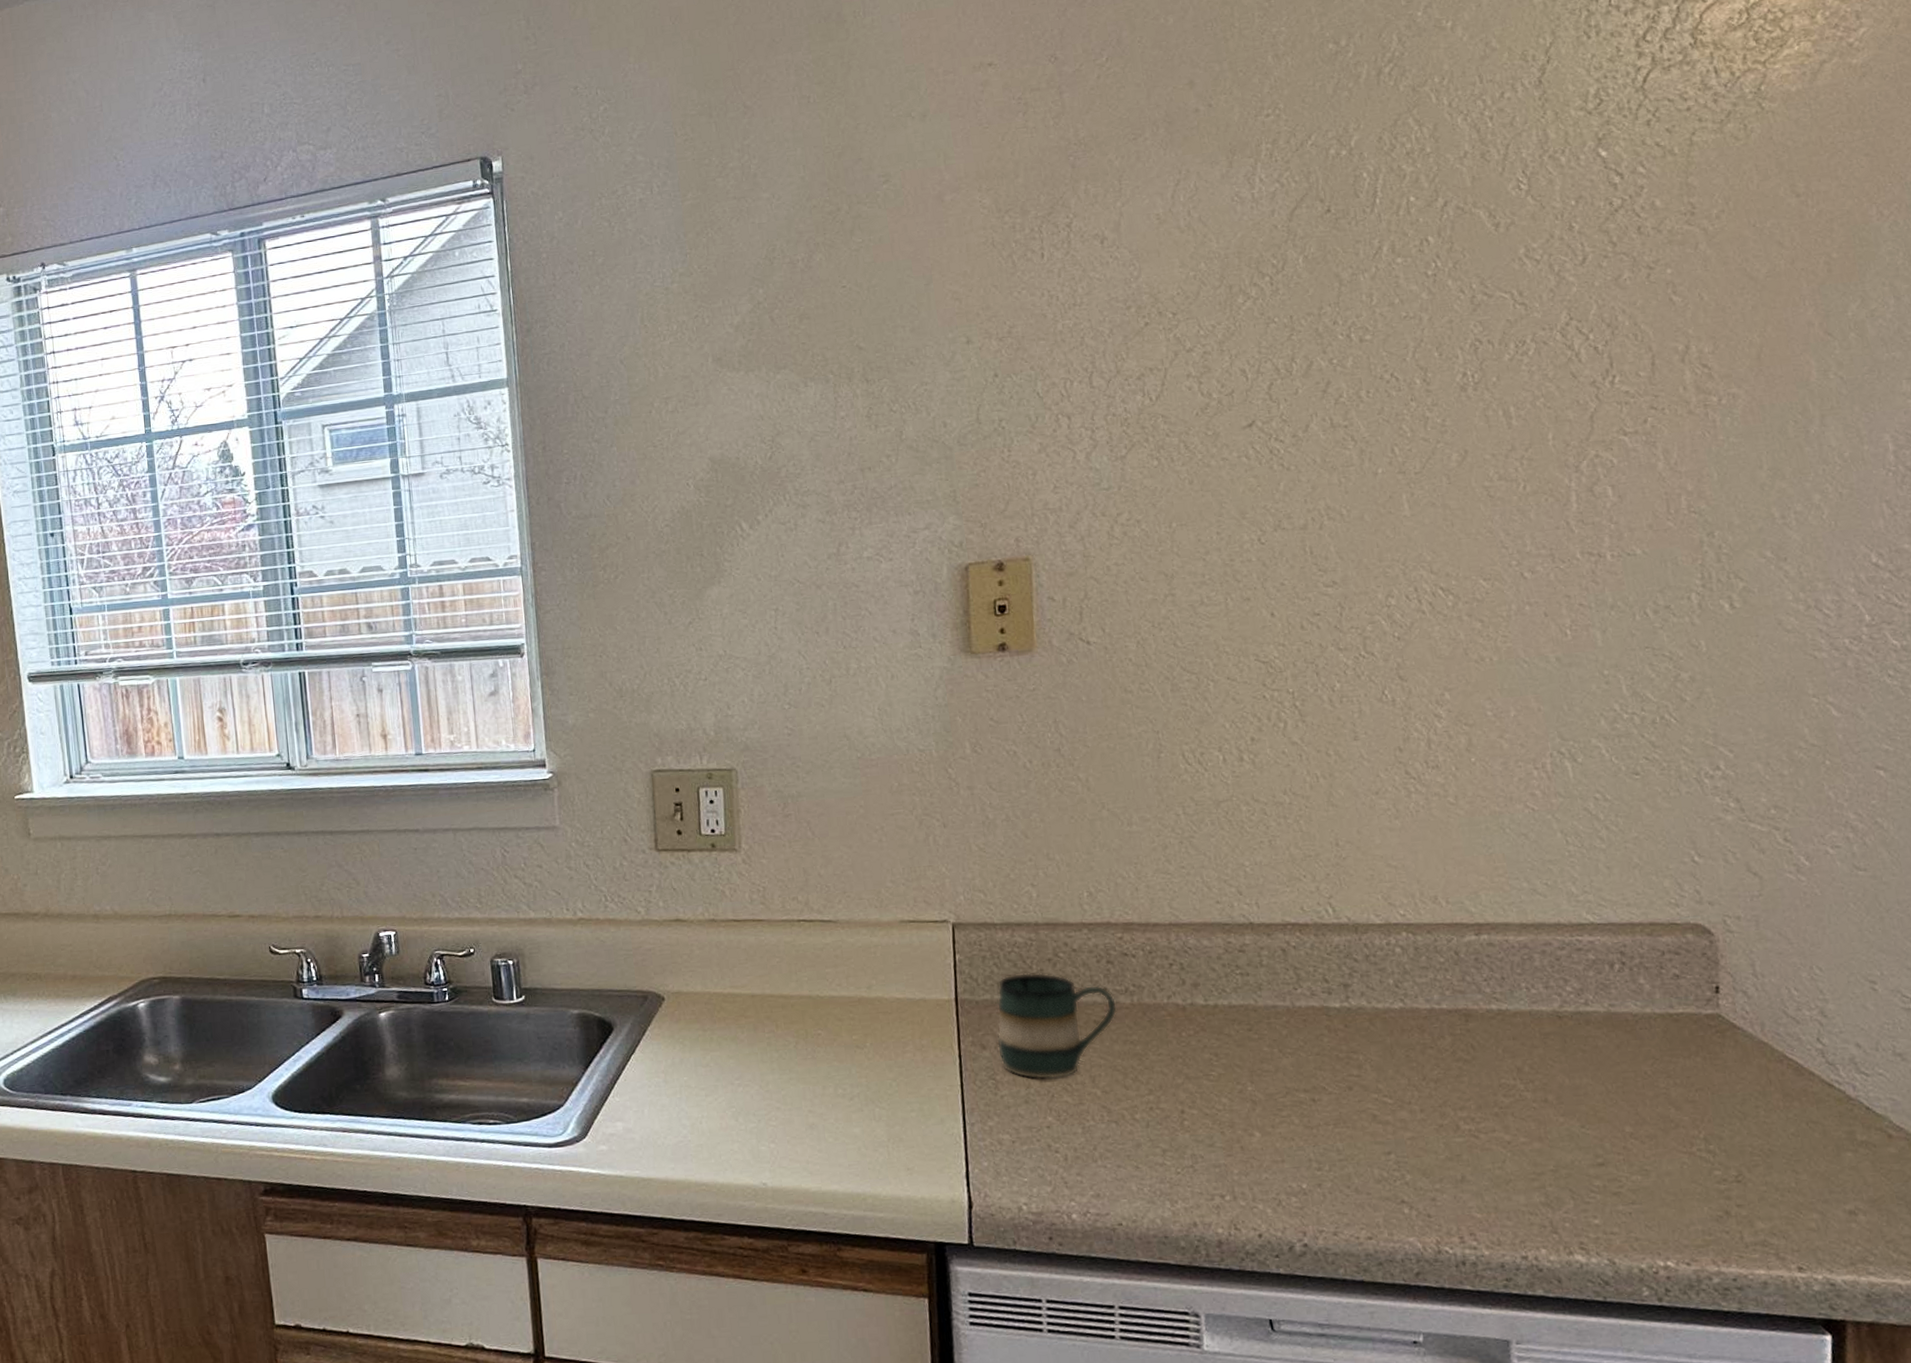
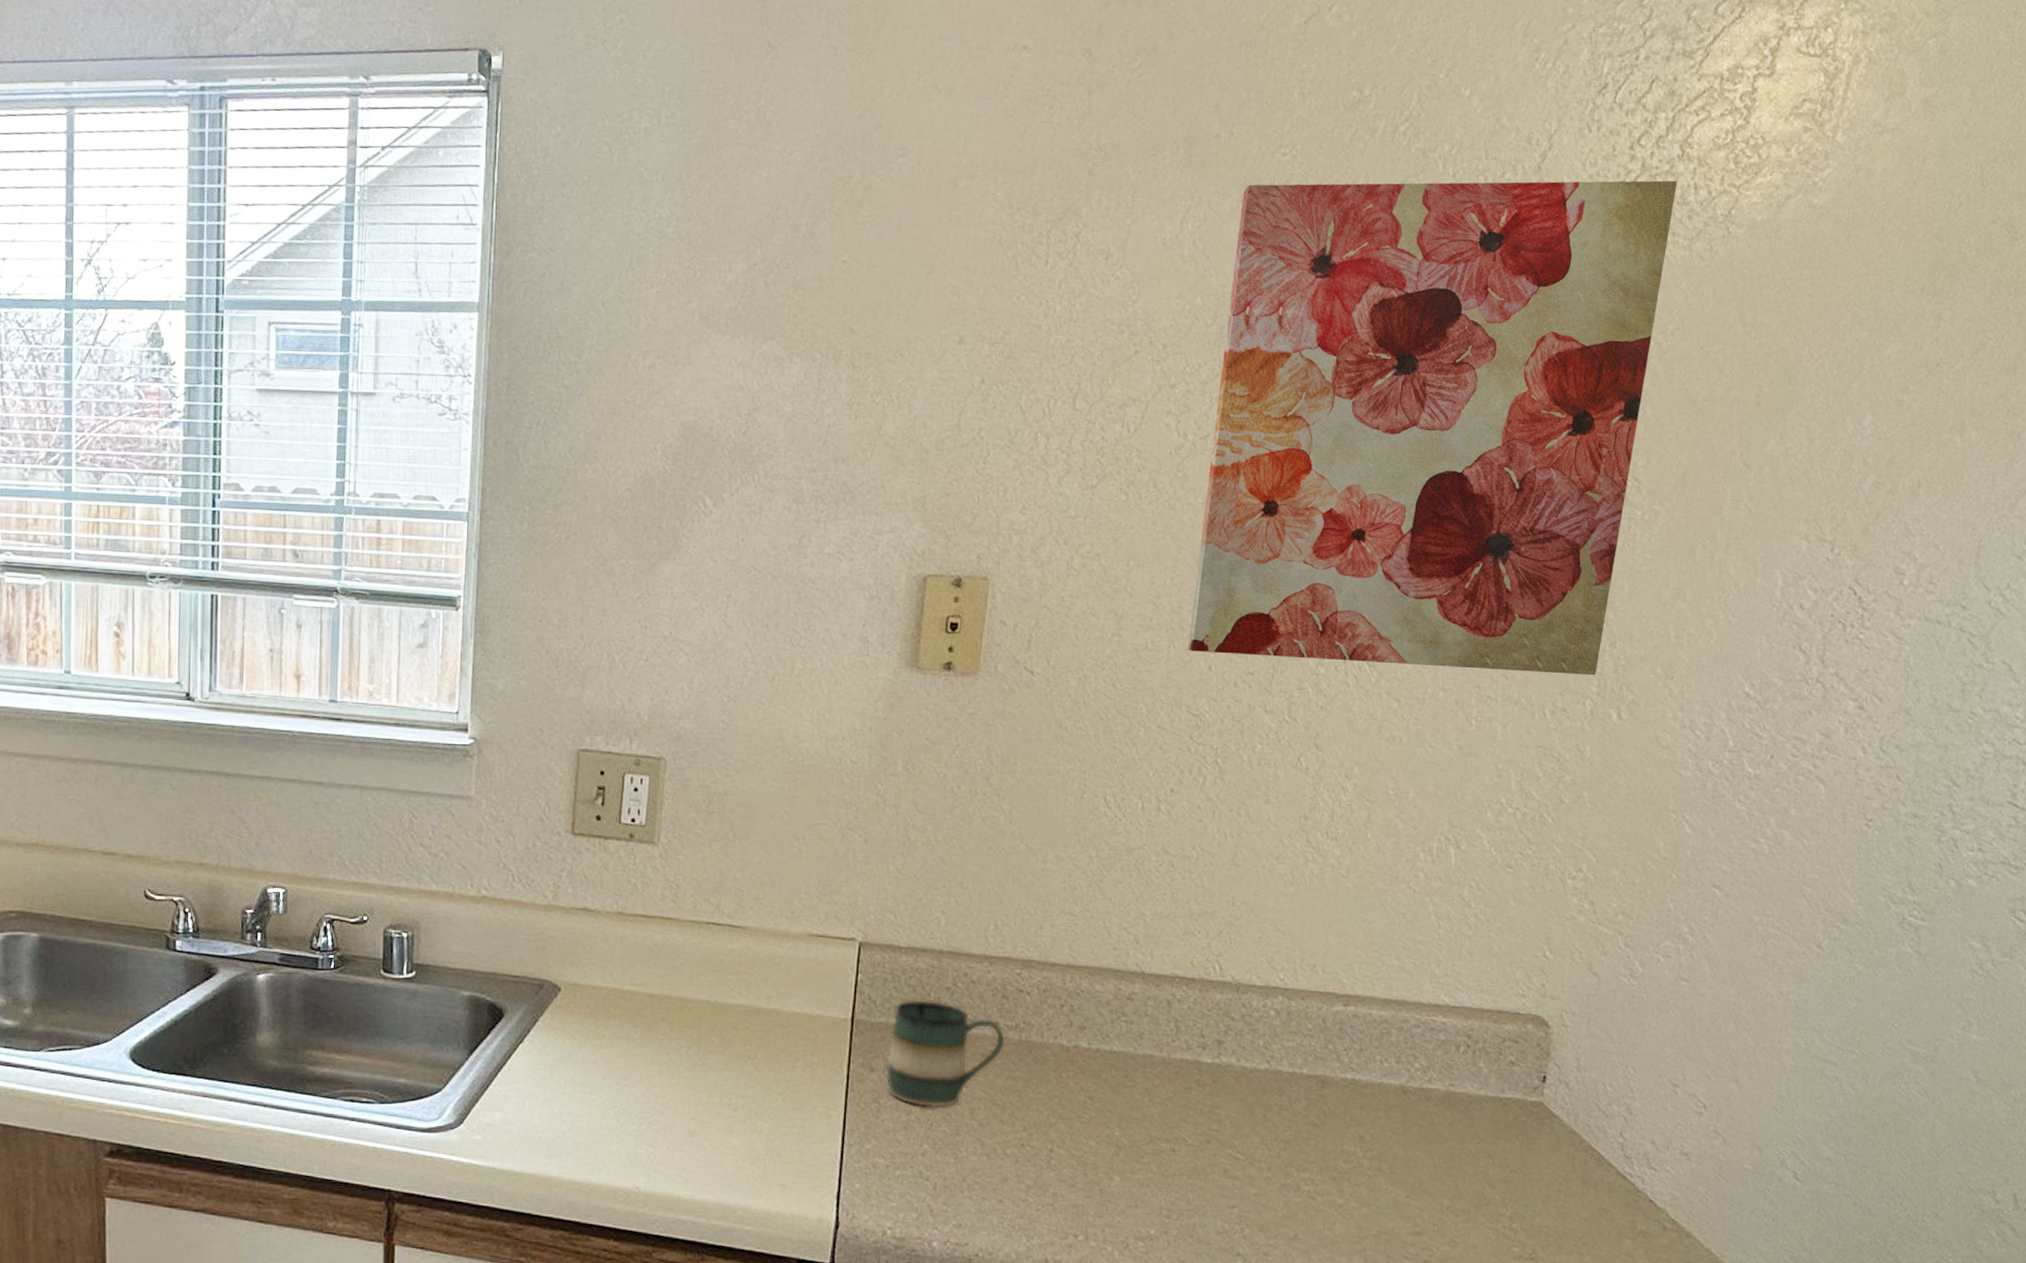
wall art: none [1231,68,1698,601] -> present [1187,180,1678,675]

